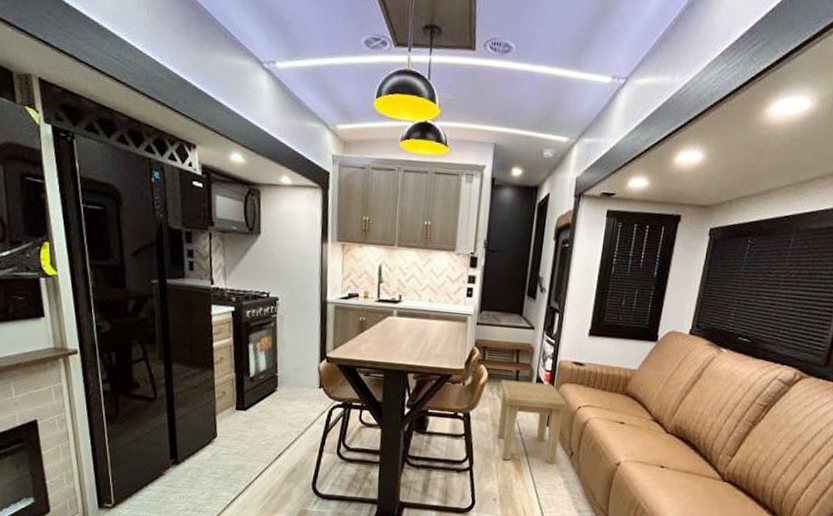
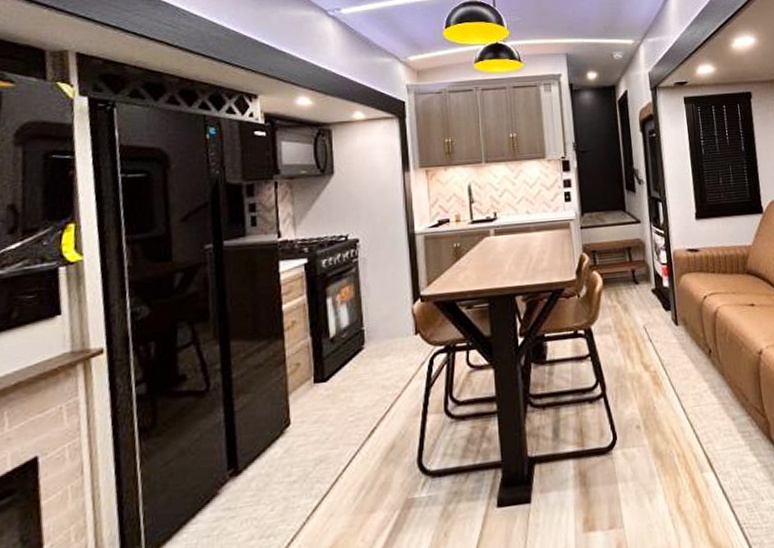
side table: present [497,379,567,464] -> none [617,277,696,375]

